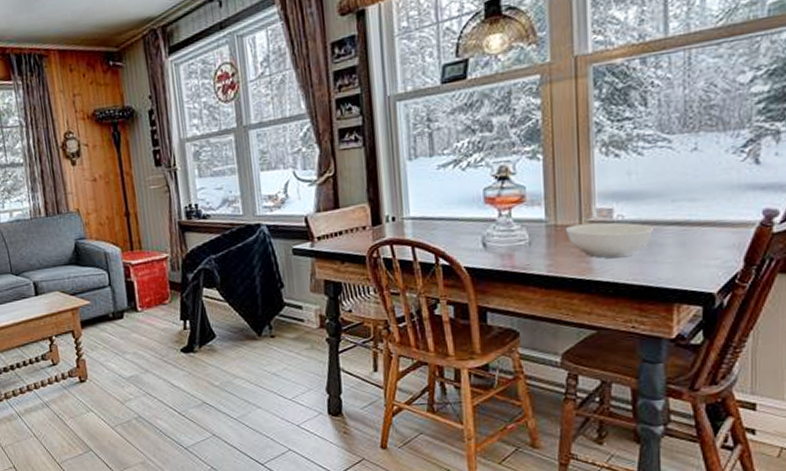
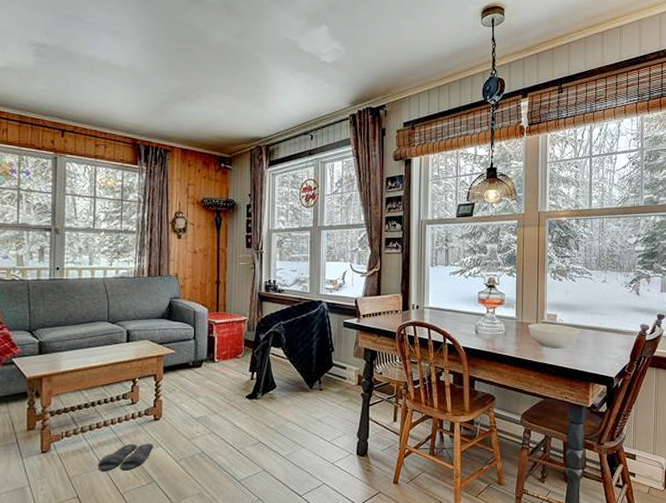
slippers: none [28,408,84,440] -> present [97,443,153,471]

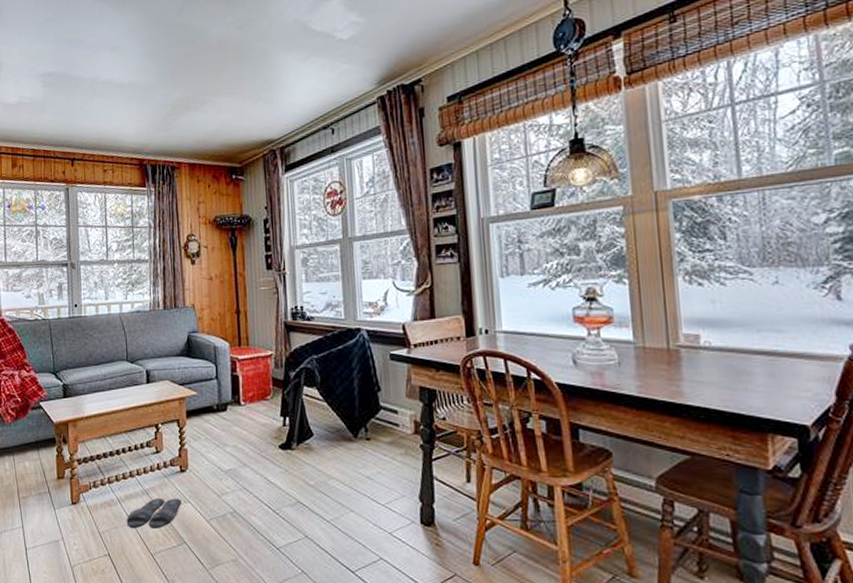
bowl: present [527,323,580,349] -> none [653,347,741,384]

